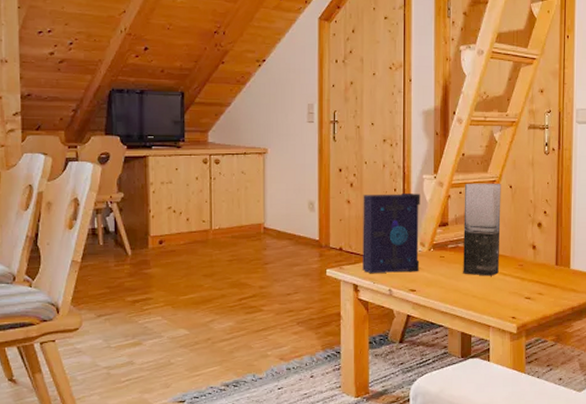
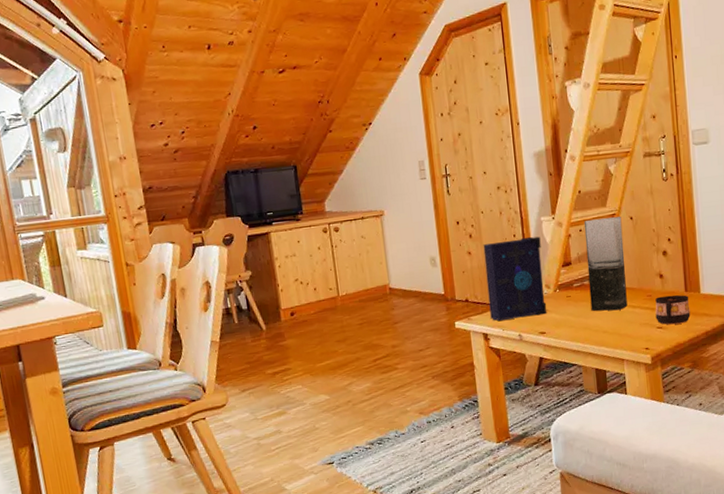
cup: none [525,267,559,297] -> present [655,294,691,325]

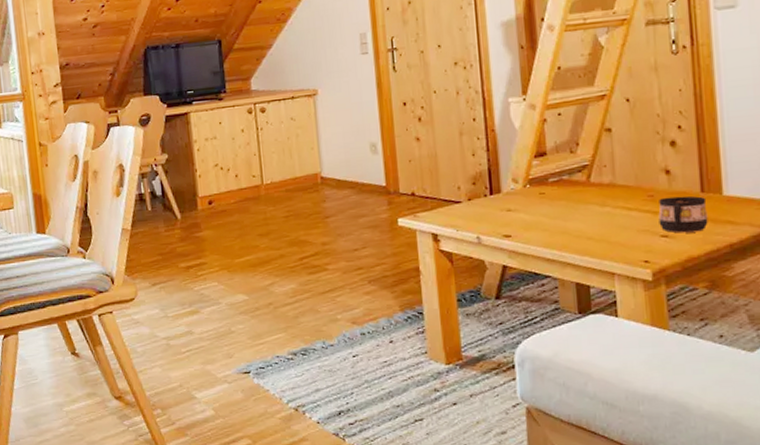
book: present [483,236,547,321] -> none [435,120,514,219]
vase: present [583,216,628,311] -> none [563,97,621,213]

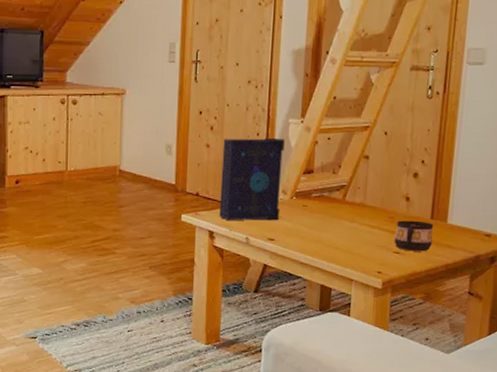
book: none [435,120,514,219] -> present [219,137,285,221]

